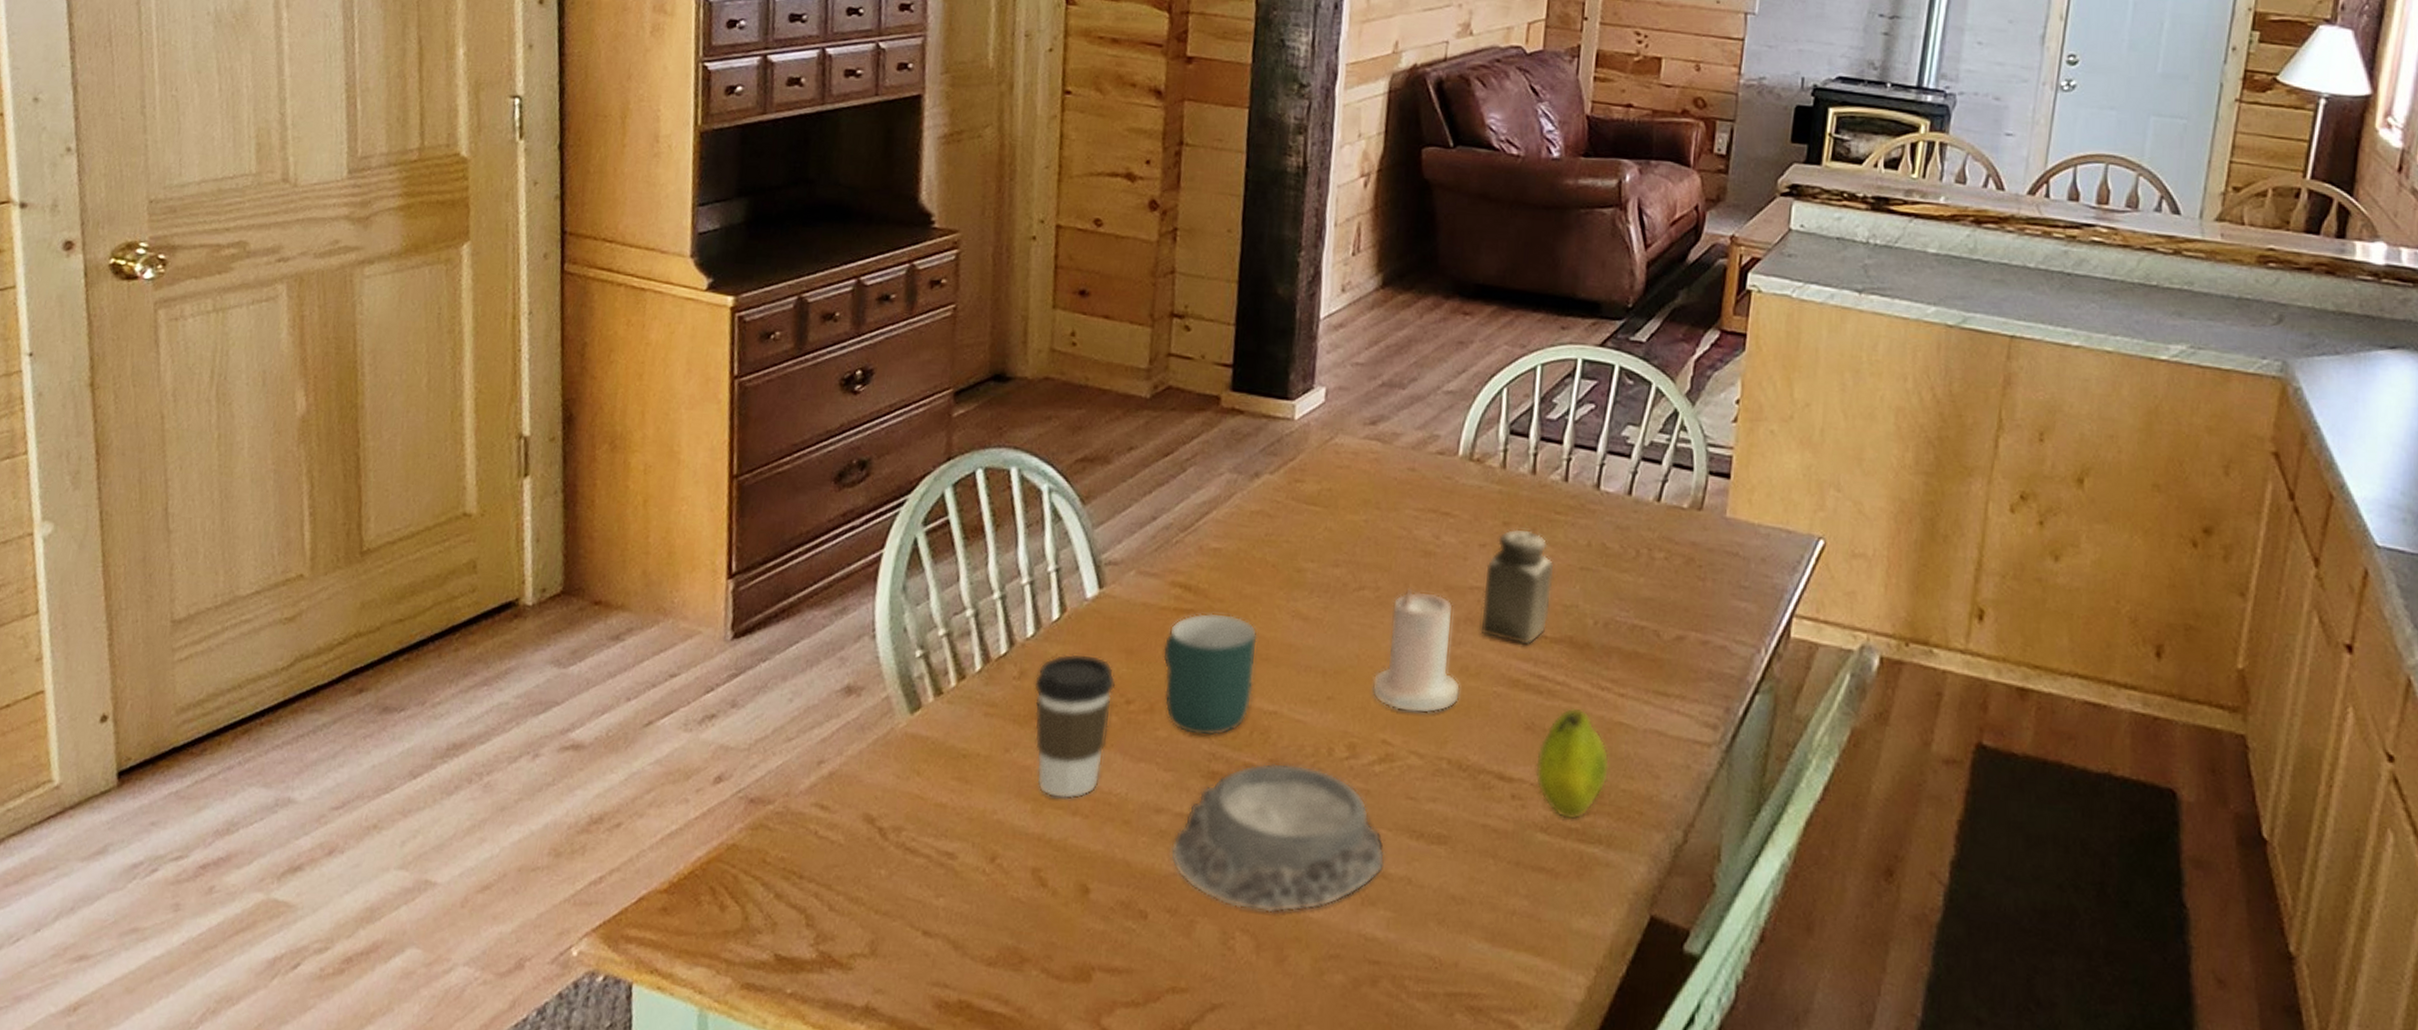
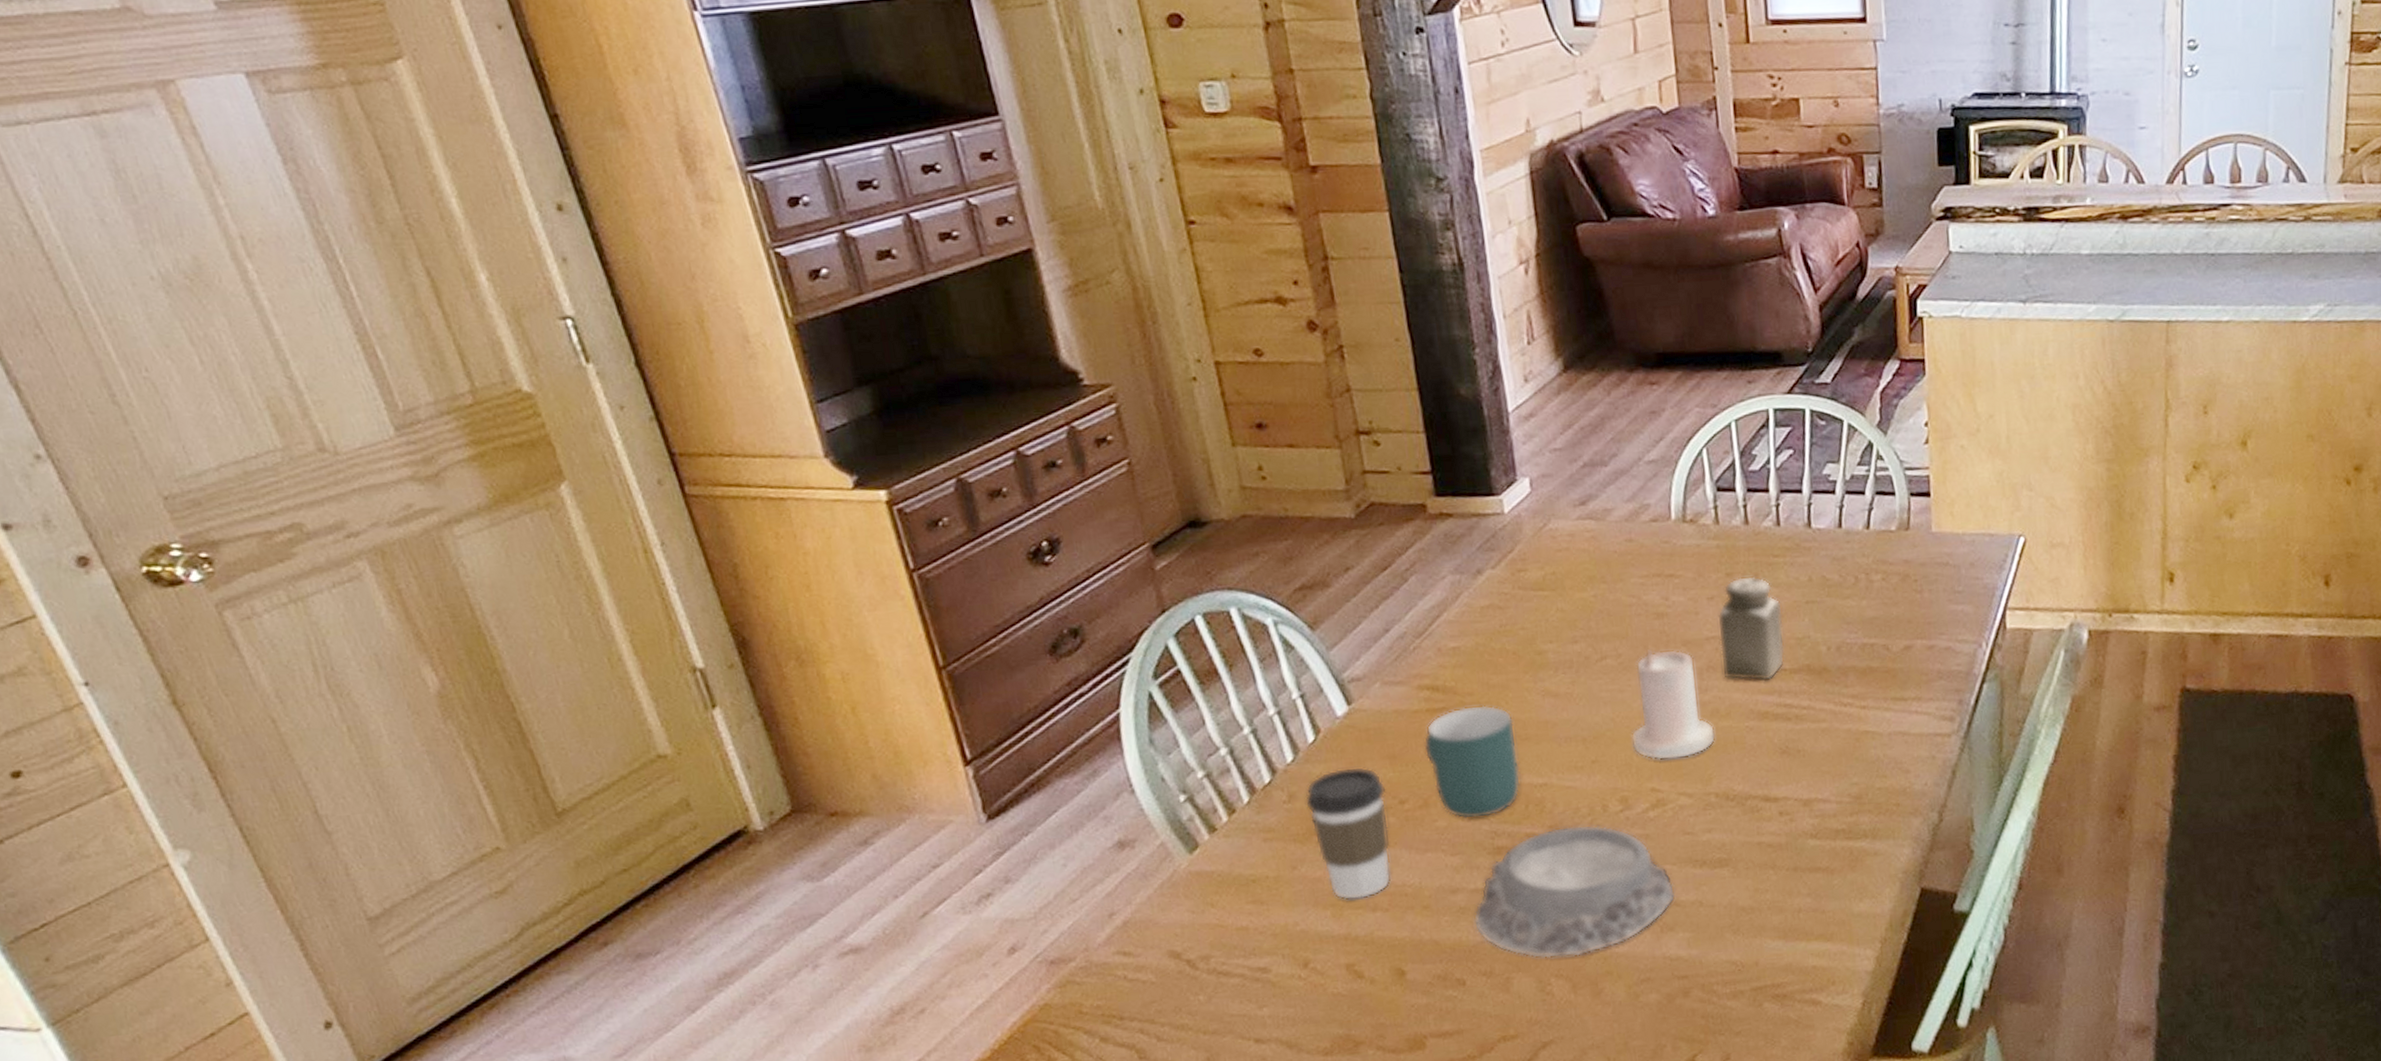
fruit: present [1535,707,1610,820] -> none [1796,726,1864,823]

